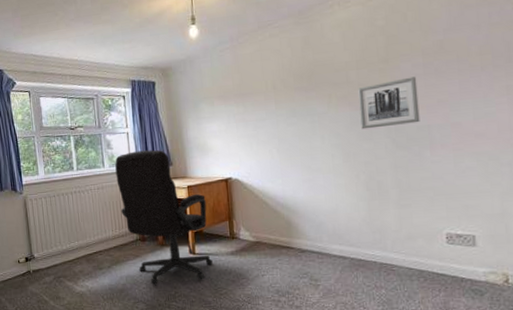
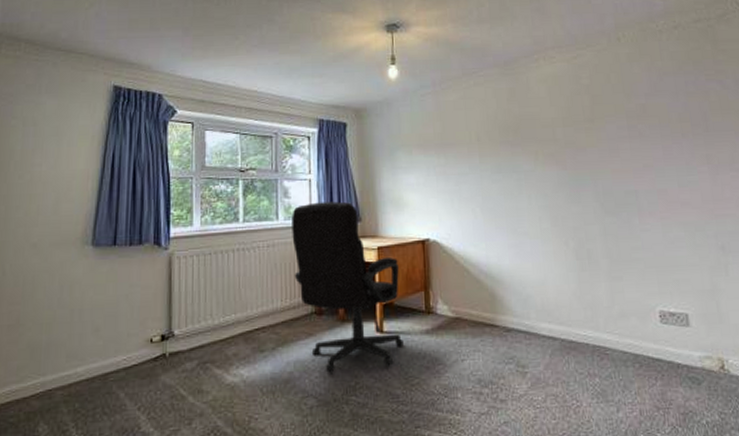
wall art: present [358,76,420,130] -> none [565,139,627,191]

